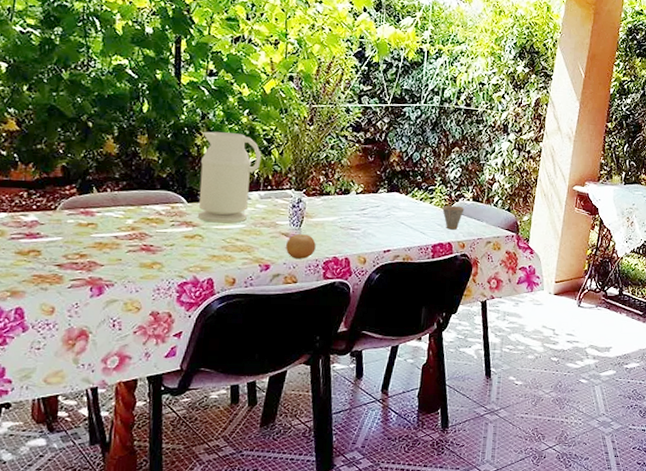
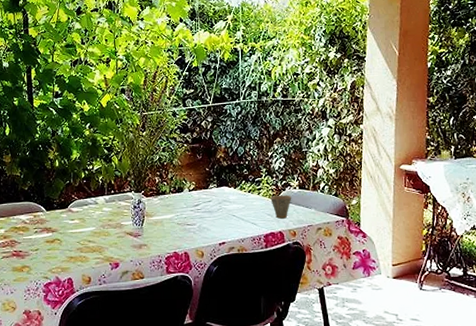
water jug: present [197,131,262,224] -> none [54,145,104,227]
fruit: present [286,234,316,259] -> none [131,233,157,256]

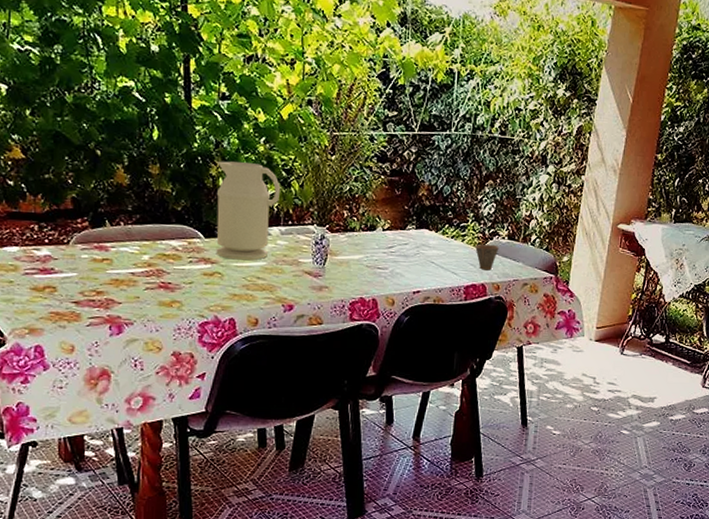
water jug: none [54,145,104,227] -> present [216,161,281,261]

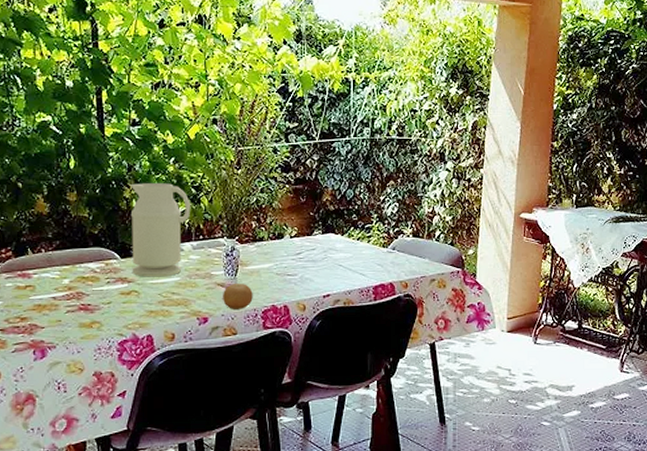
fruit: none [310,273,341,299] -> present [223,284,253,309]
cup: present [475,243,499,271] -> none [381,243,405,269]

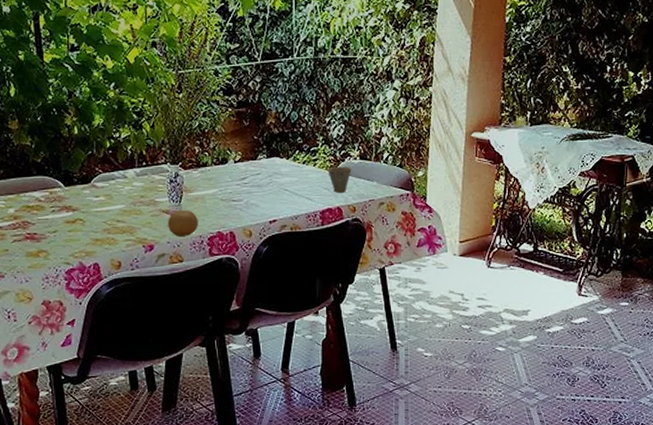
water jug: present [130,183,191,277] -> none [71,109,133,205]
cup: none [381,243,405,269] -> present [328,166,352,193]

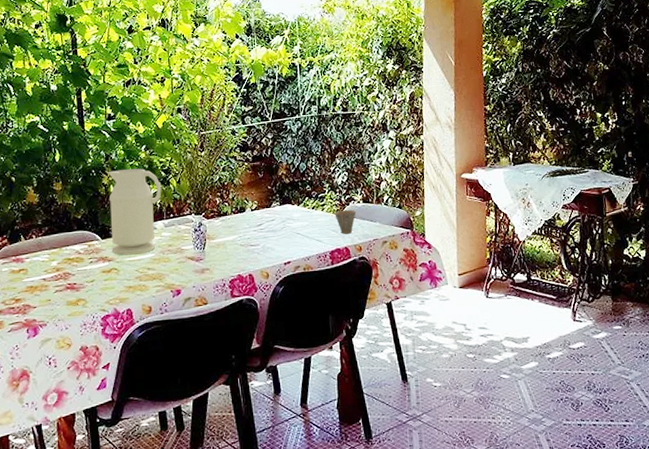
water jug: none [71,109,133,205] -> present [108,168,162,256]
fruit: present [168,210,198,236] -> none [193,256,221,281]

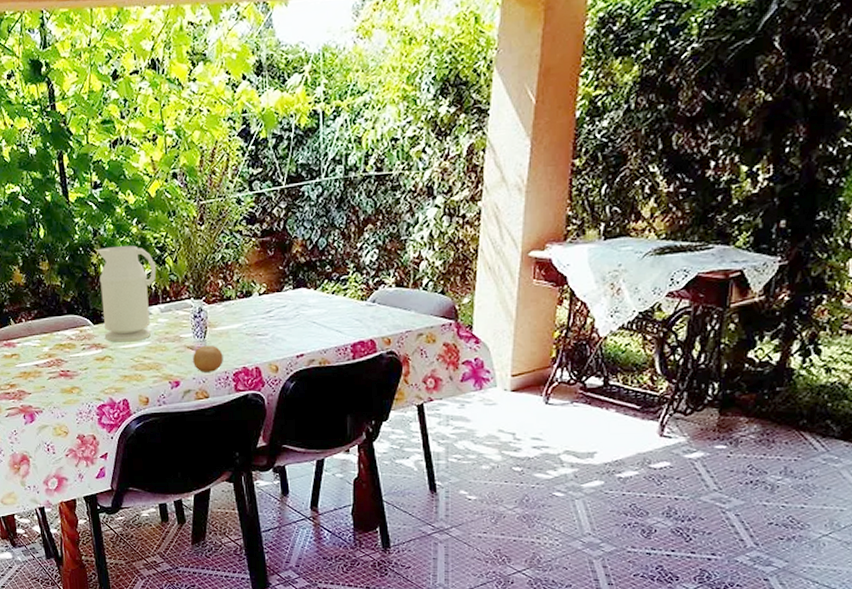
fruit: none [193,256,221,281] -> present [193,346,223,372]
cup: present [334,209,356,234] -> none [359,294,387,324]

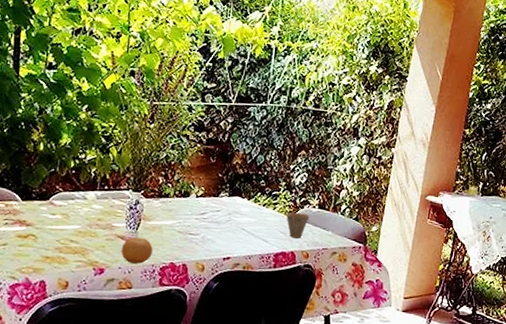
water jug: present [97,245,157,343] -> none [31,126,100,224]
cup: none [359,294,387,324] -> present [286,212,310,239]

